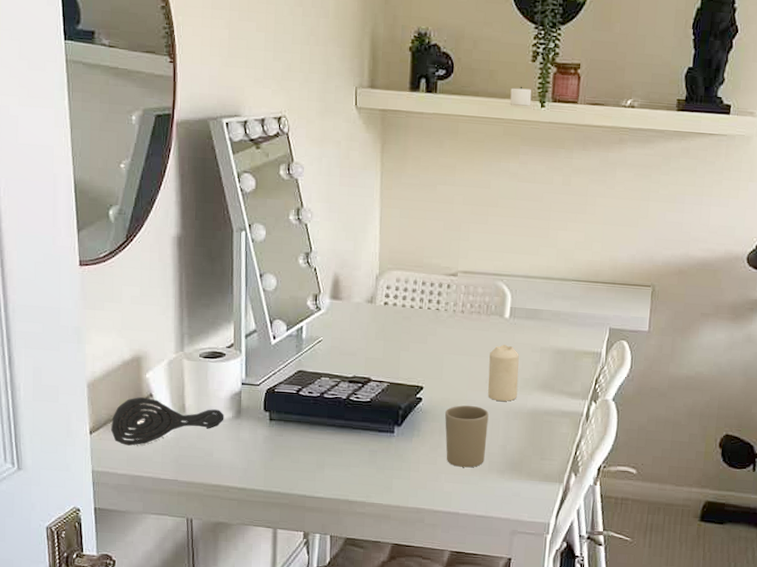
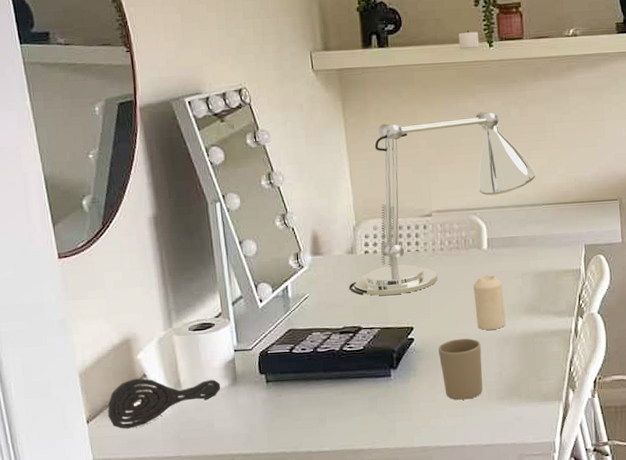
desk lamp: none [363,172,571,352] -> present [348,112,537,296]

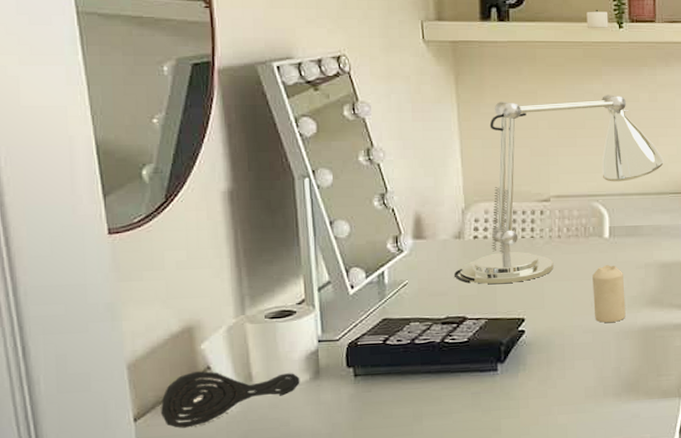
mug: present [438,338,483,400] -> none [550,331,599,397]

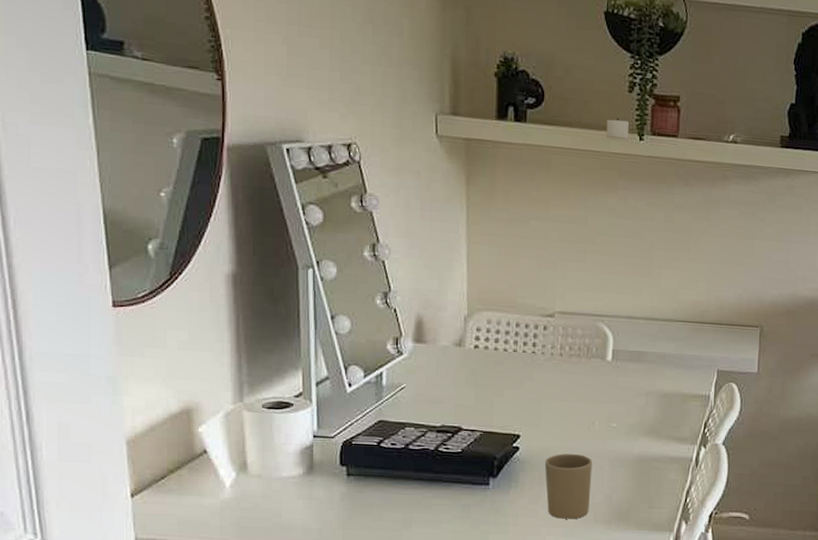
hairbrush: present [161,371,300,428] -> none [158,454,294,509]
desk lamp: present [453,95,665,284] -> none [451,207,675,398]
mug: none [550,331,599,397] -> present [544,453,592,519]
candle: present [592,265,626,323] -> none [590,389,624,448]

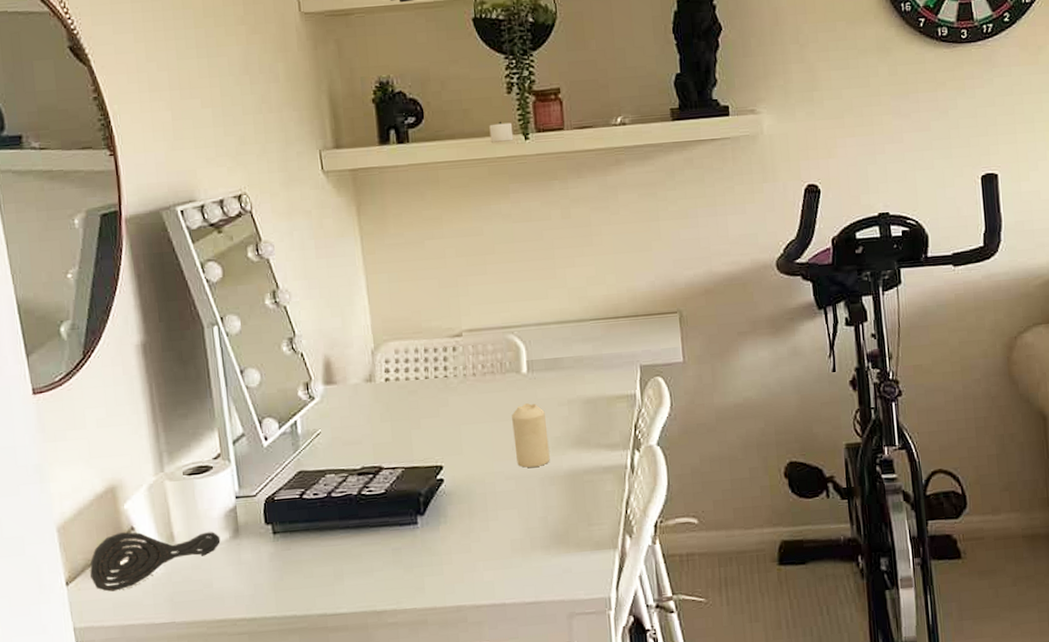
hairbrush: none [158,454,294,509] -> present [90,532,221,592]
mug: present [544,453,592,519] -> none [471,477,525,551]
candle: none [590,389,624,448] -> present [512,403,550,468]

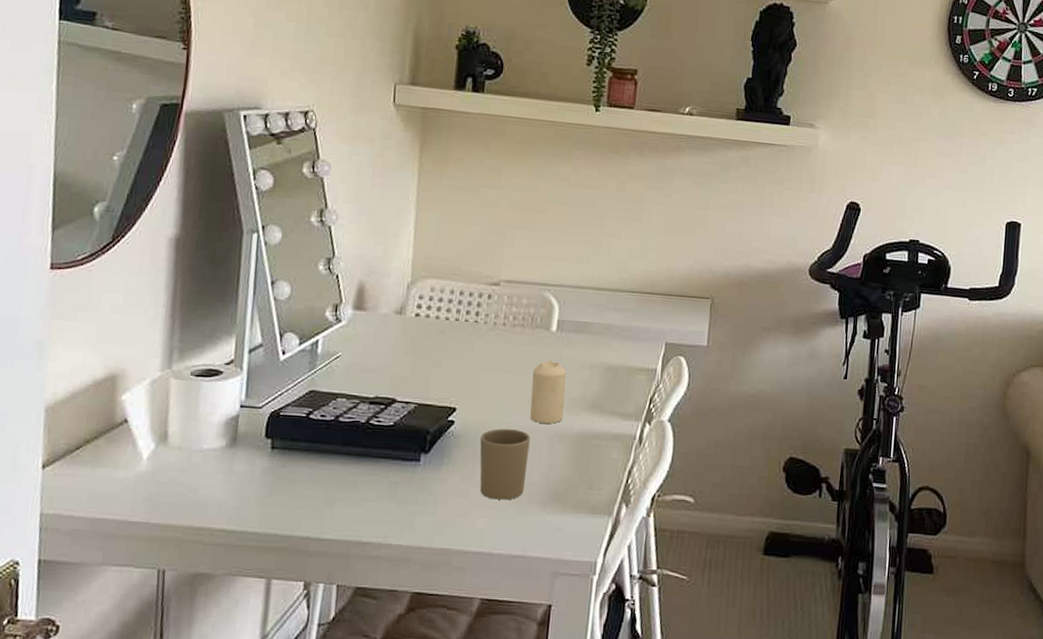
hairbrush: present [90,532,221,592] -> none [70,423,216,482]
mug: none [471,477,525,551] -> present [479,428,531,500]
candle: present [489,121,514,144] -> none [562,89,586,111]

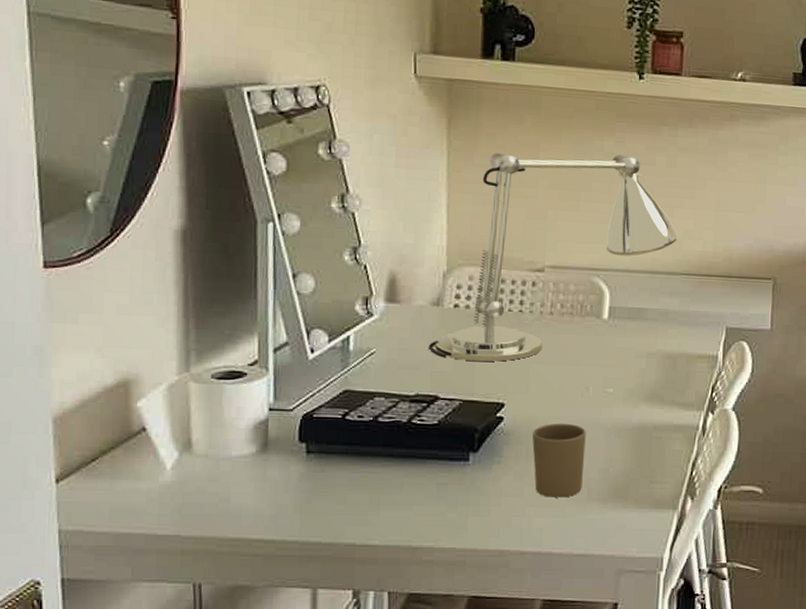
desk lamp: none [389,174,626,368] -> present [428,152,679,362]
candle: present [530,361,566,424] -> none [584,350,622,417]

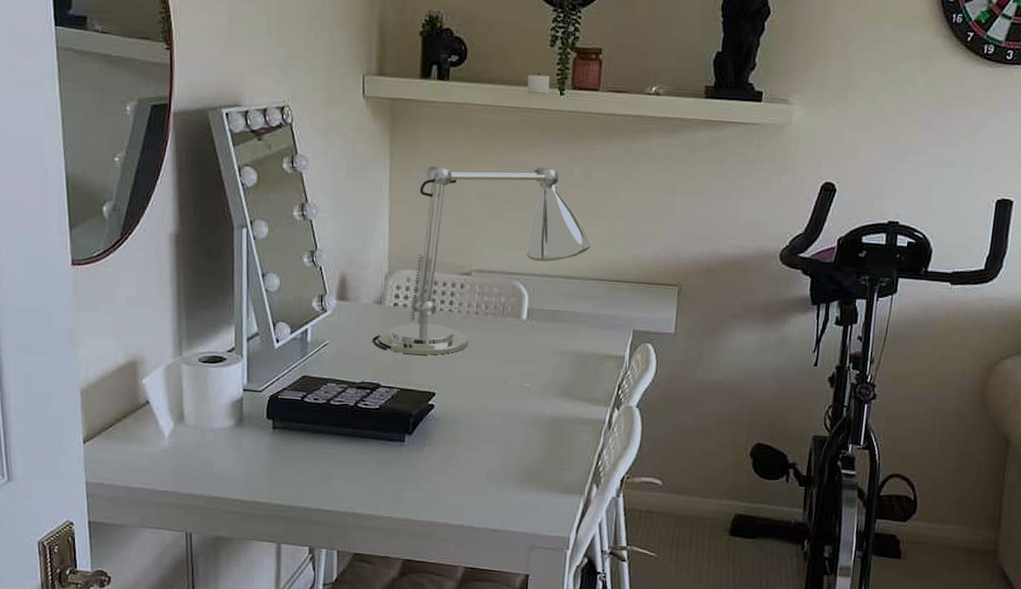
mug: present [532,423,586,498] -> none [458,412,505,479]
candle: none [602,55,628,79] -> present [527,72,551,95]

